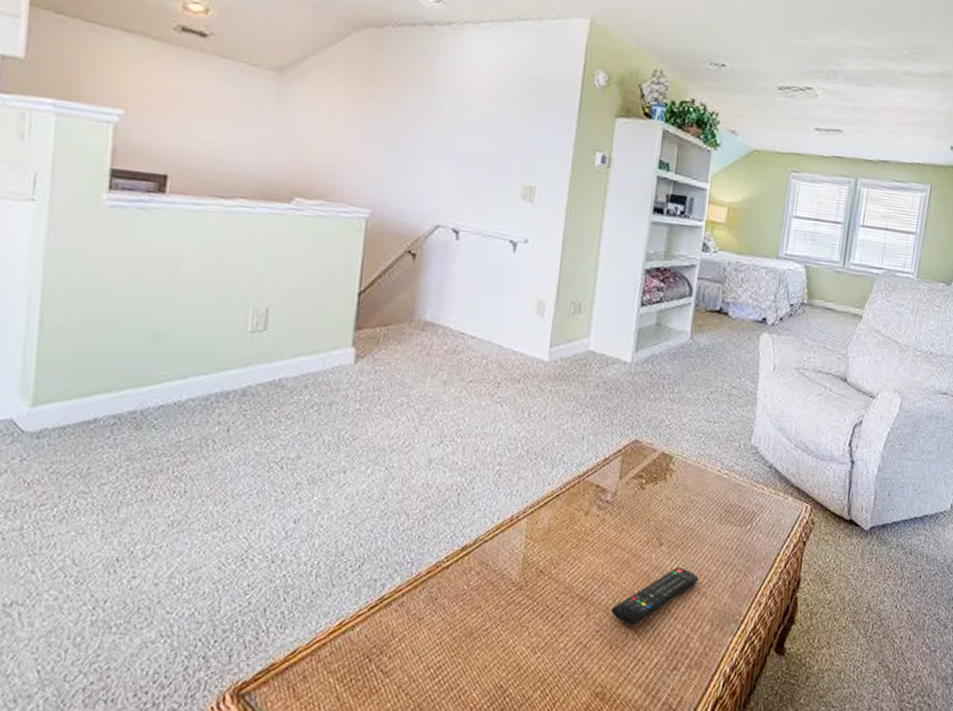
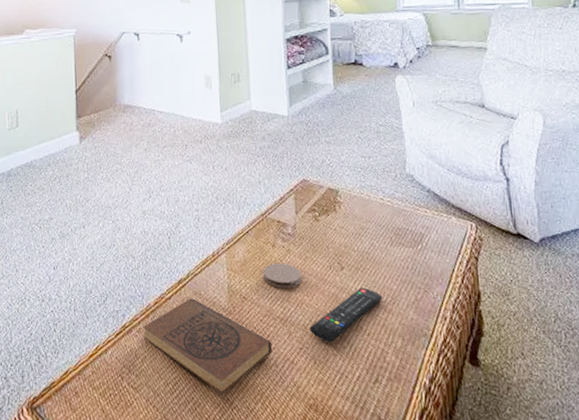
book: none [406,569,566,682] -> present [142,298,273,395]
coaster: none [568,533,613,564] -> present [263,262,302,289]

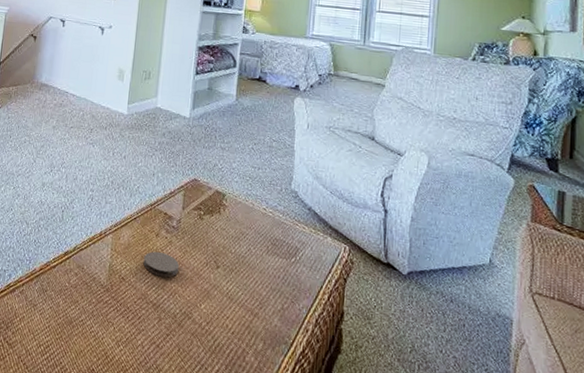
book: present [142,298,273,395] -> none [25,270,142,365]
remote control: present [310,287,383,342] -> none [179,288,252,334]

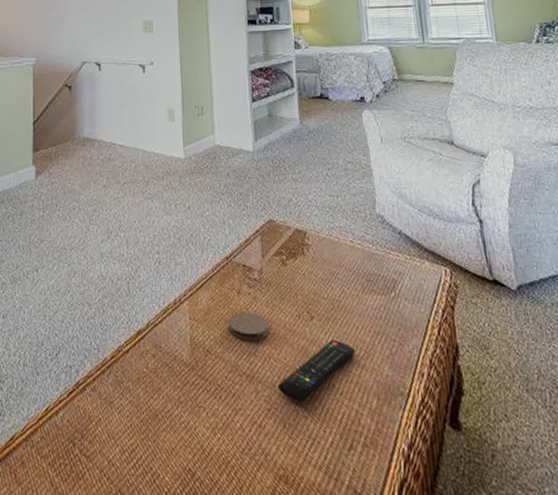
remote control: none [179,288,252,334] -> present [278,340,356,402]

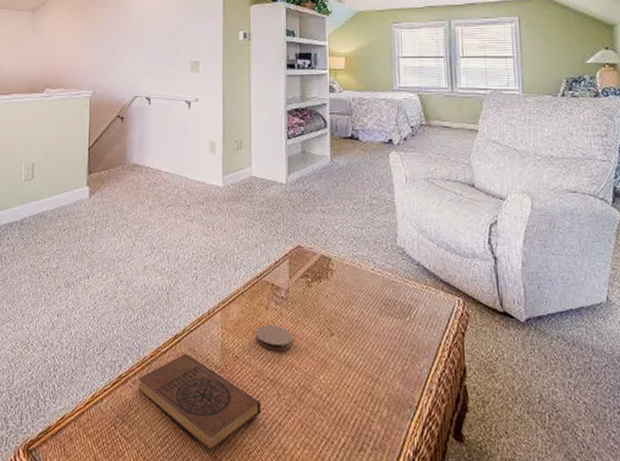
book: none [97,352,239,465] -> present [138,354,262,452]
remote control: present [278,340,356,402] -> none [298,355,371,407]

